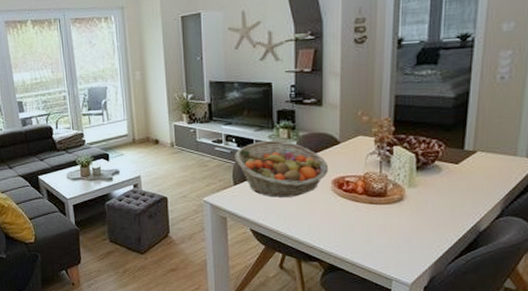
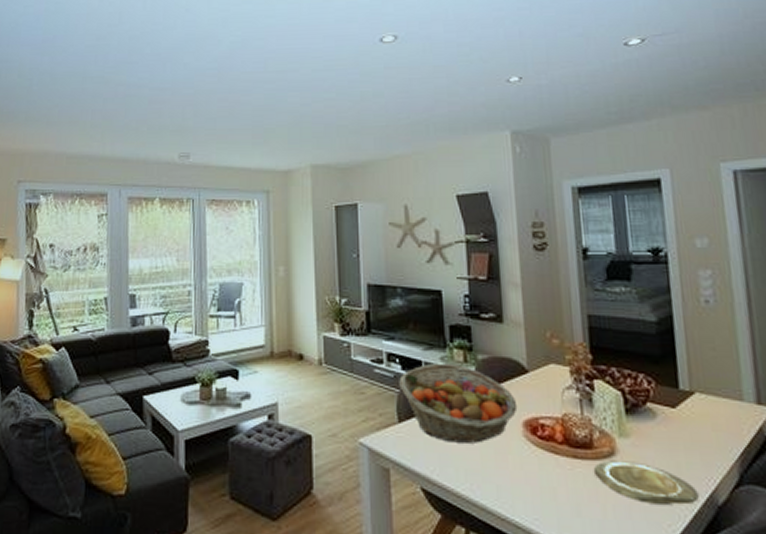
plate: none [384,204,465,234] -> present [593,460,699,506]

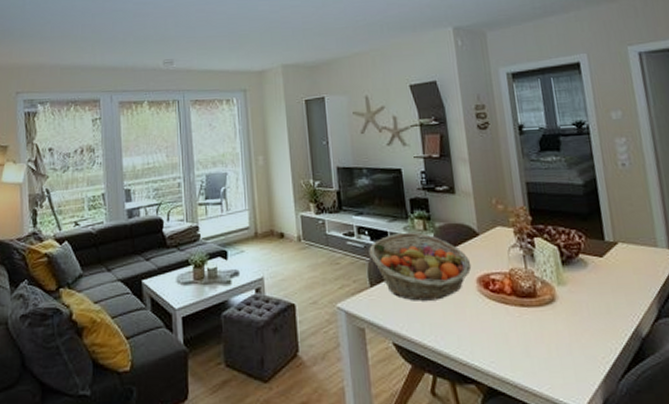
plate: present [593,460,699,506] -> none [537,305,626,342]

